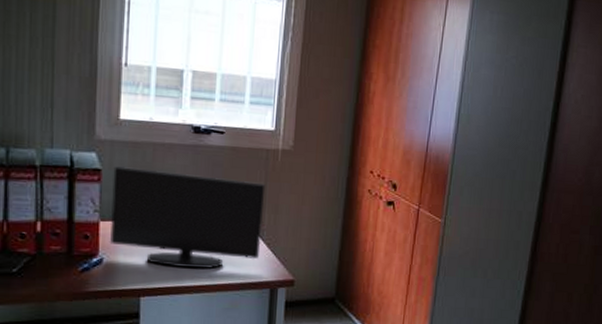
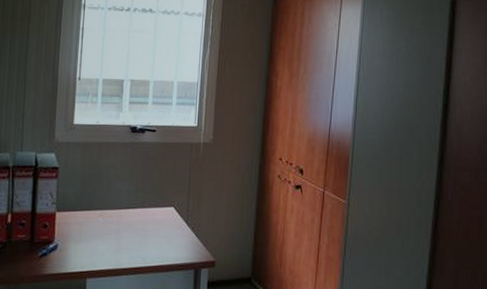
monitor: present [109,165,266,269] -> none [63,163,190,253]

